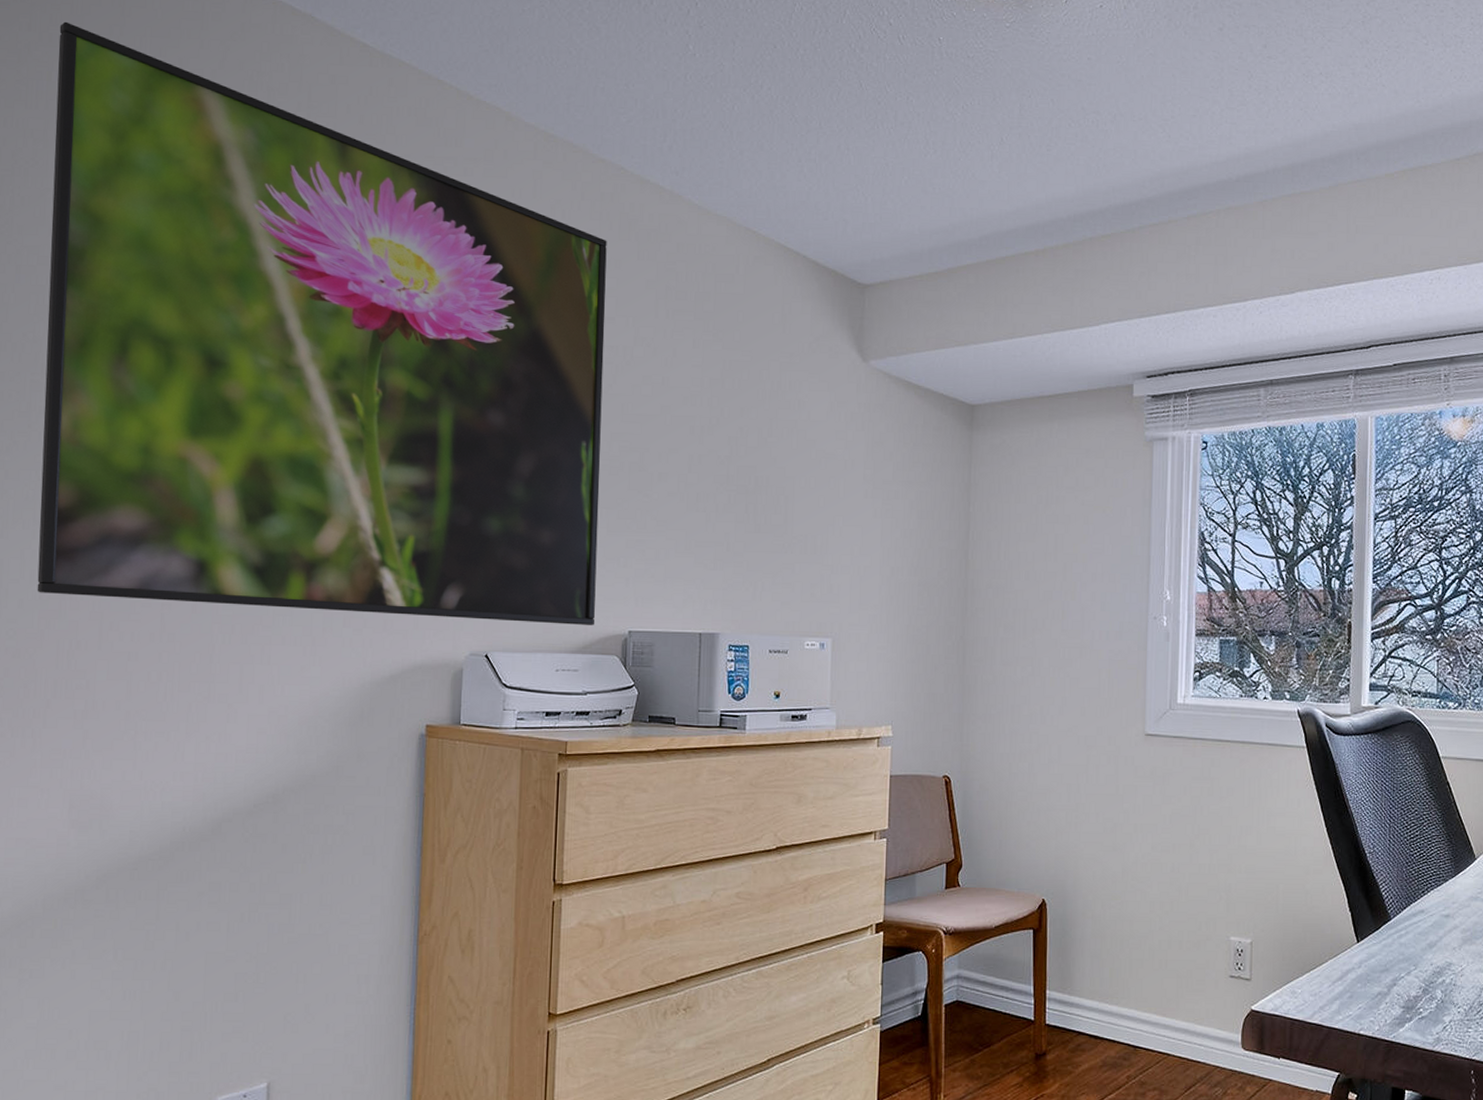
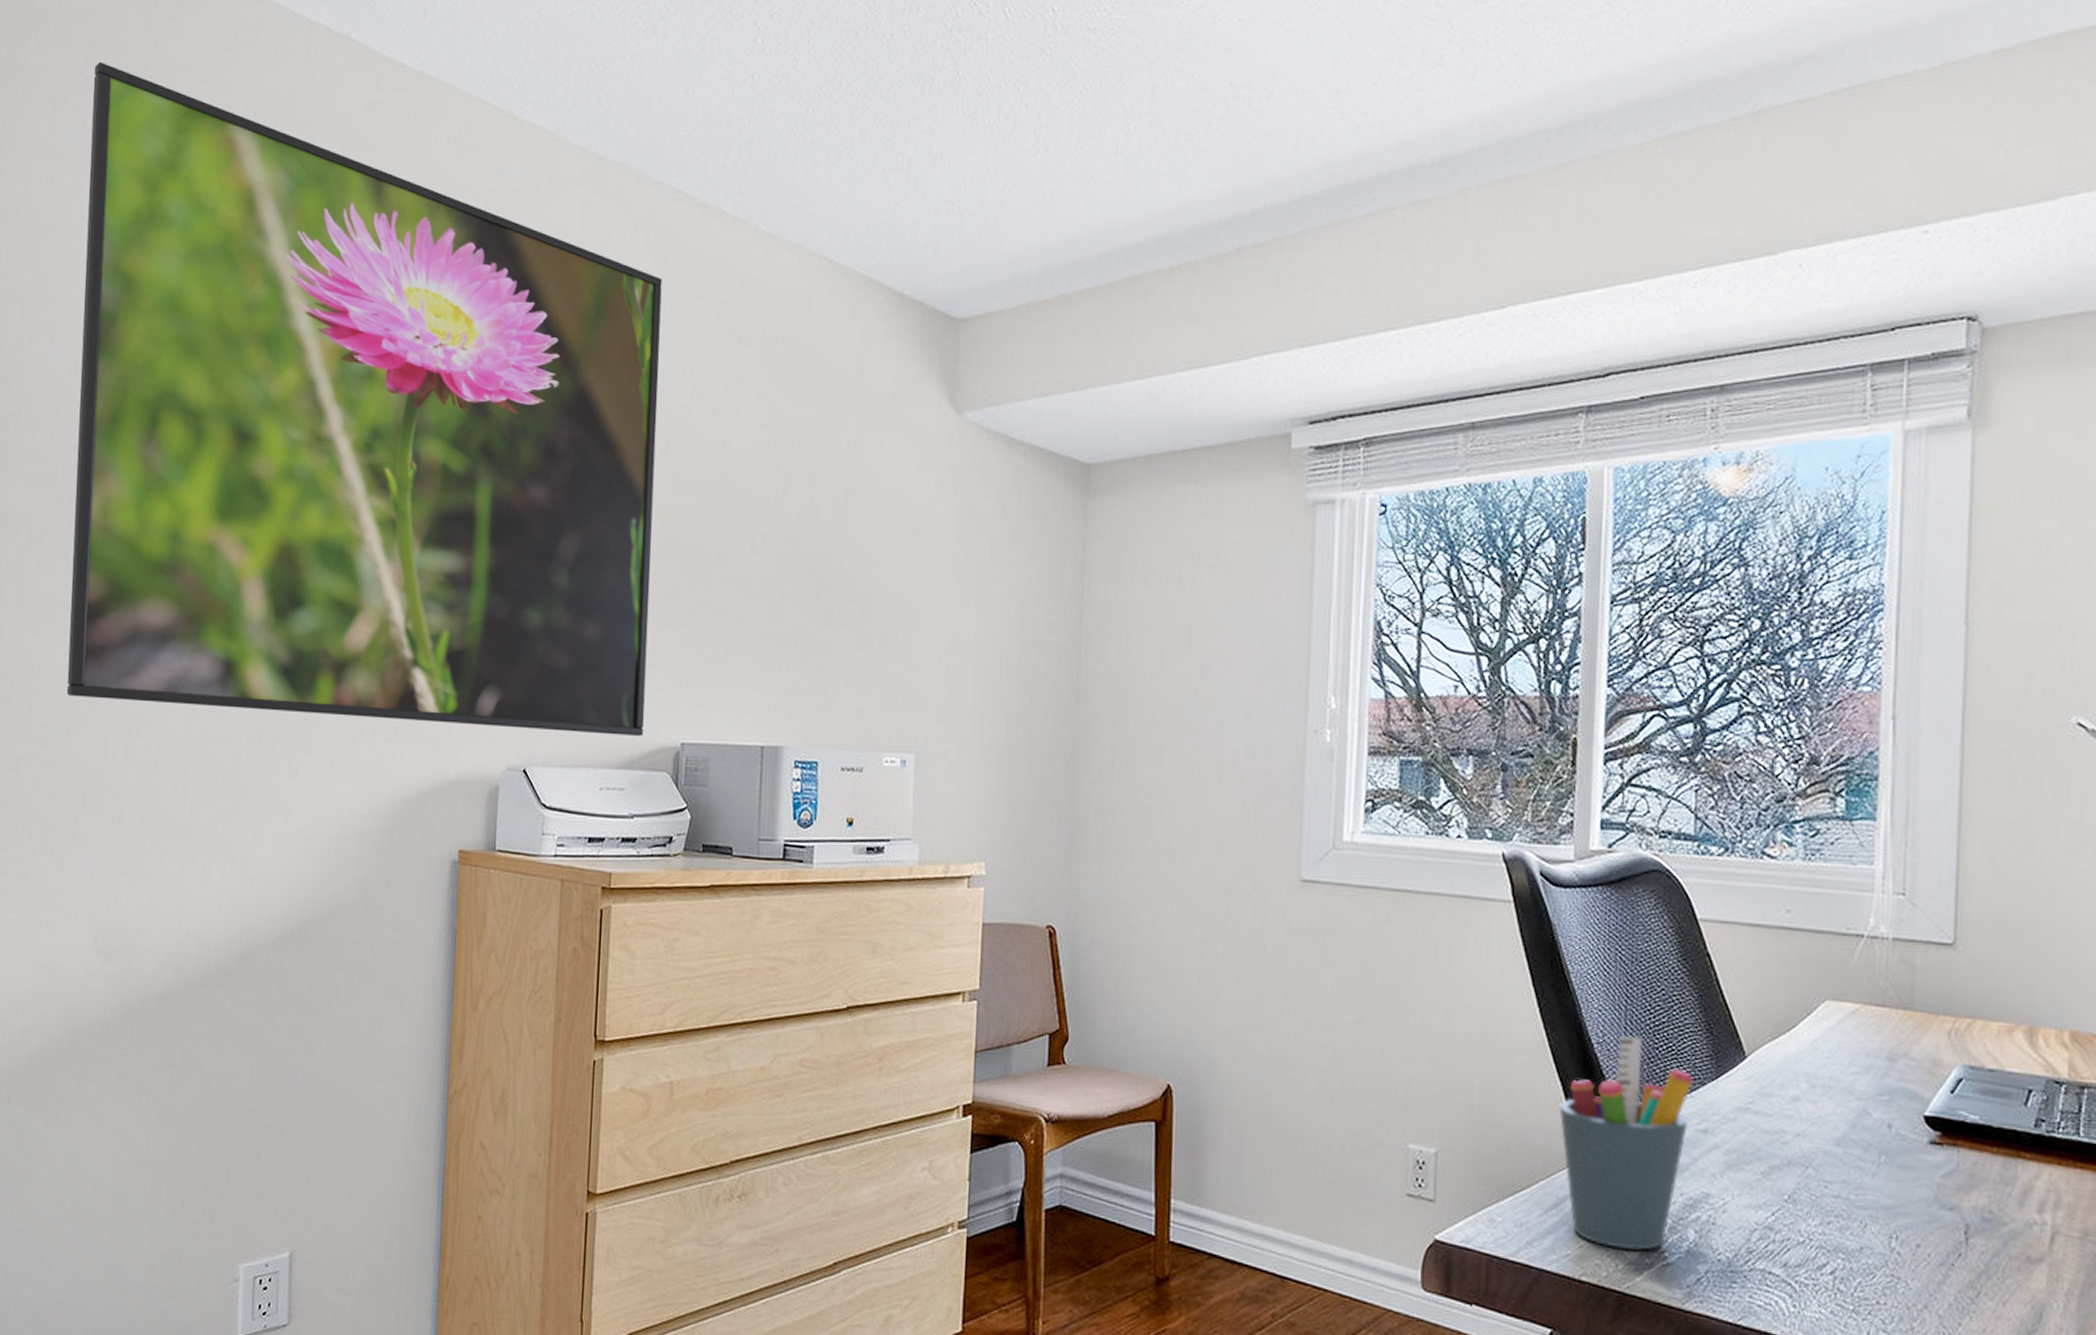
pen holder: none [1342,847,1439,1009] -> present [1559,1036,1694,1251]

